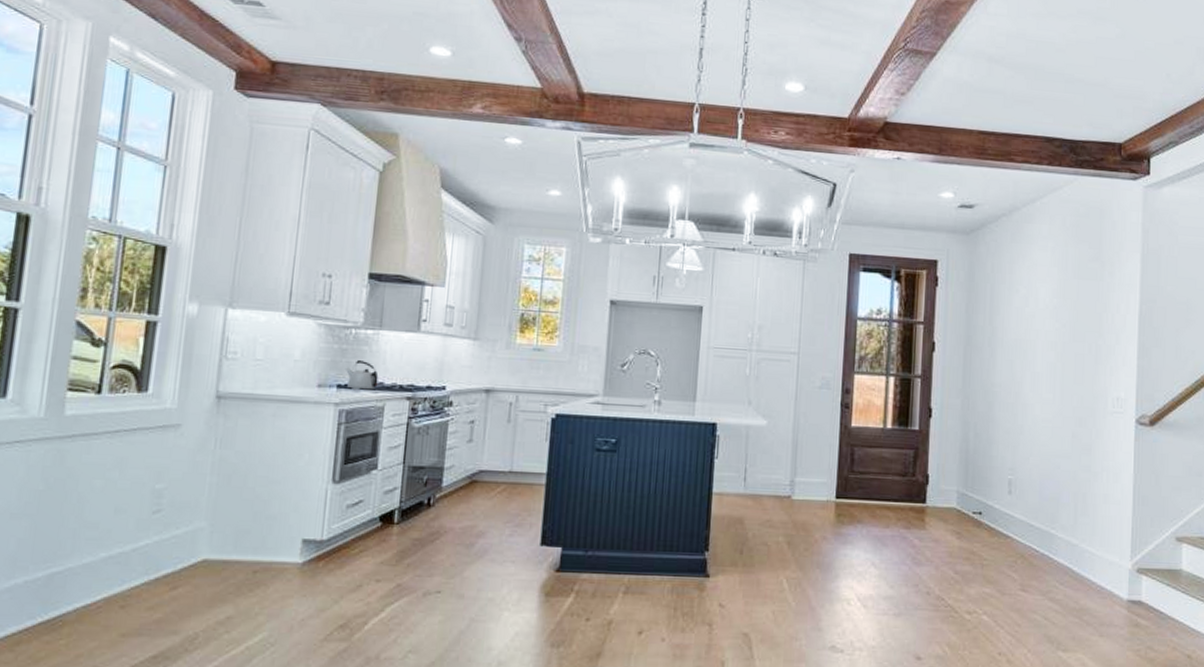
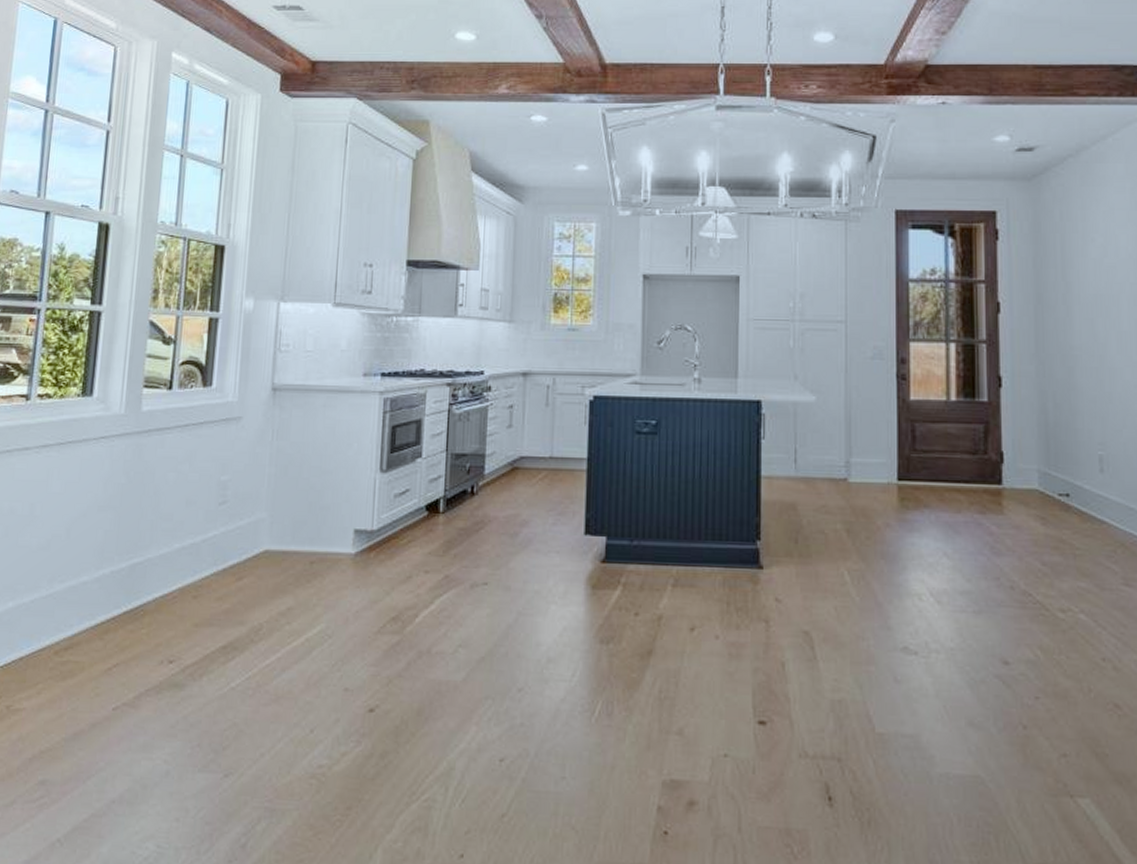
kettle: present [345,360,379,390] -> none [388,348,420,377]

